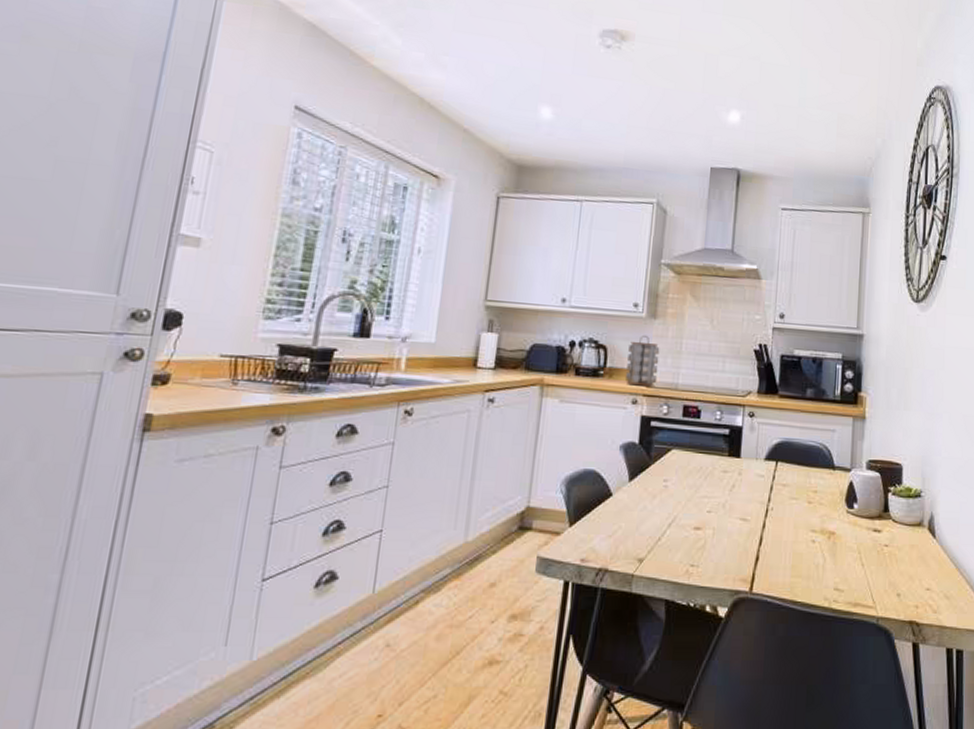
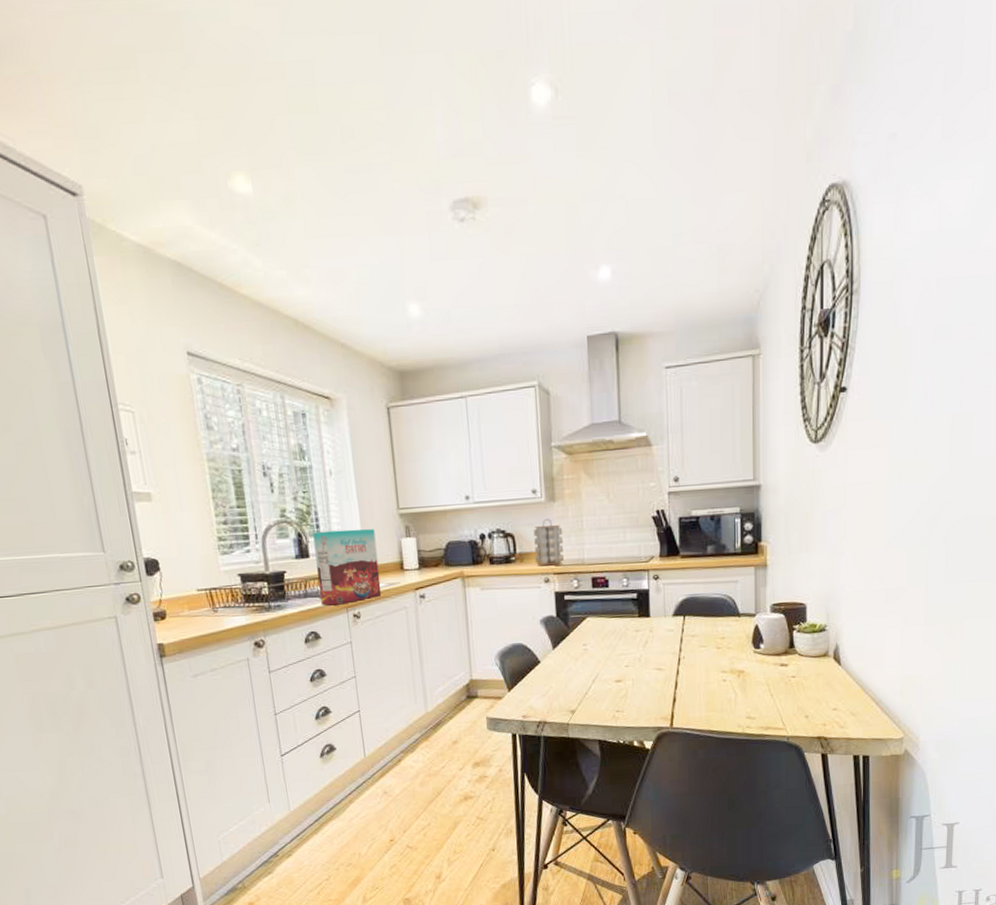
cereal box: none [369,310,454,397] -> present [313,528,382,606]

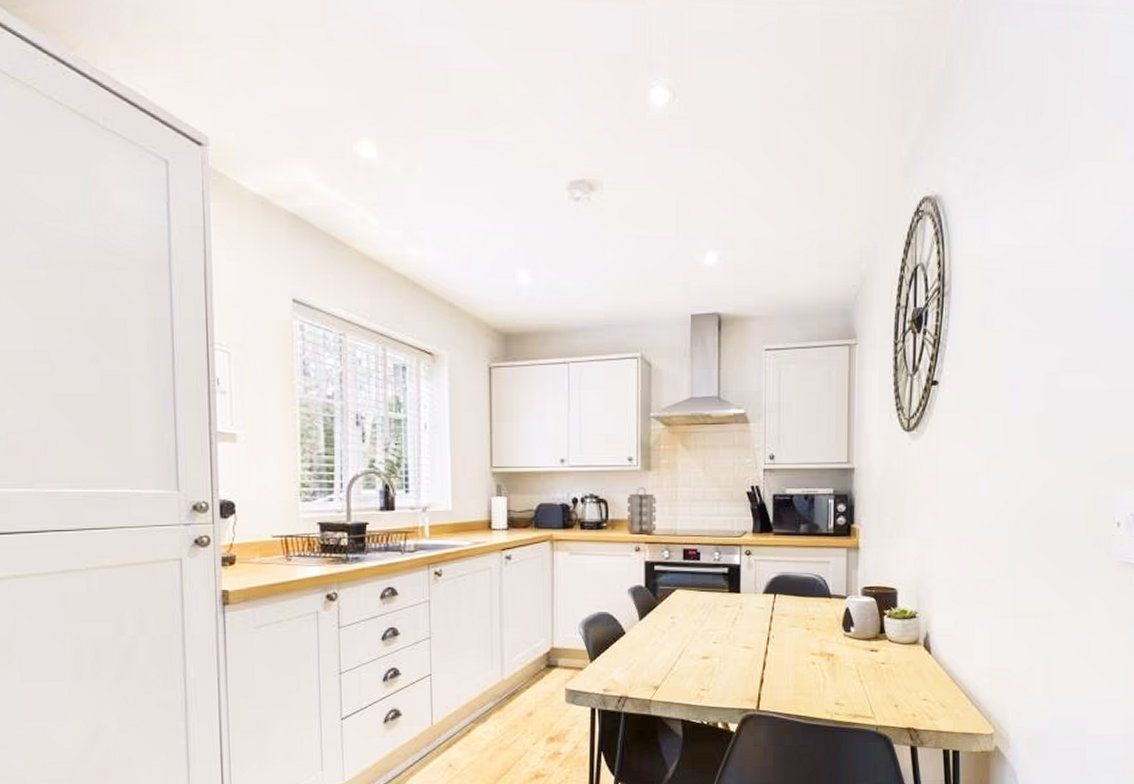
cereal box: present [313,528,382,606] -> none [401,484,466,561]

